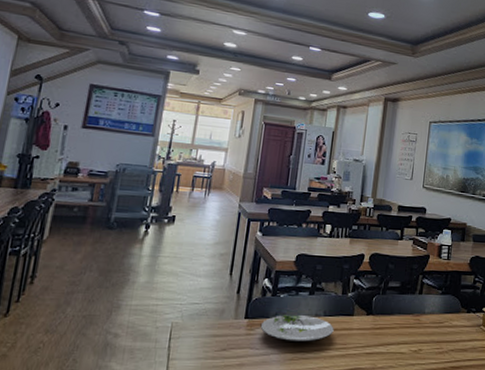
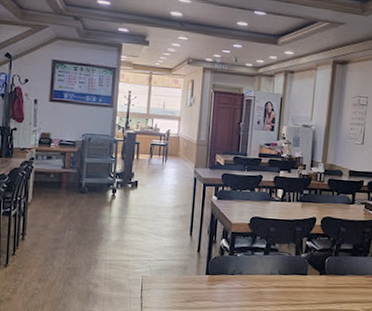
plate: present [260,315,334,343] -> none [220,272,289,298]

